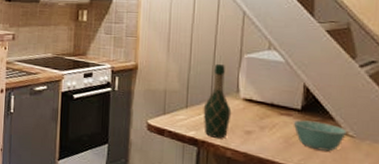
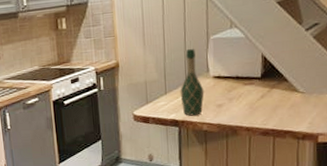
bowl: present [293,119,346,152] -> none [255,85,298,110]

